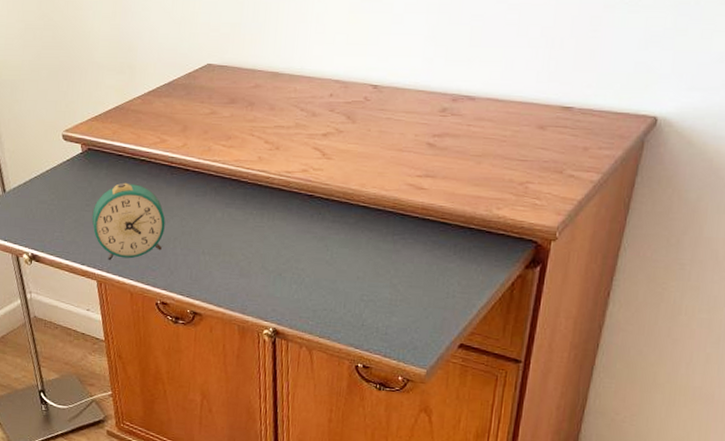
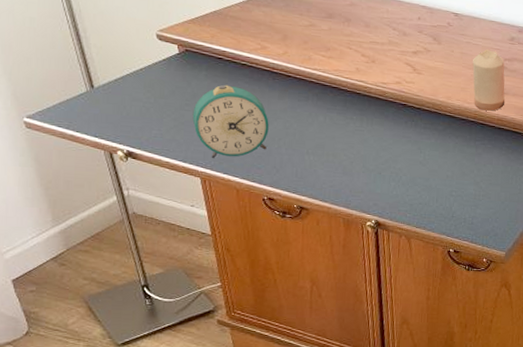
candle: none [392,125,433,199] -> present [472,49,505,111]

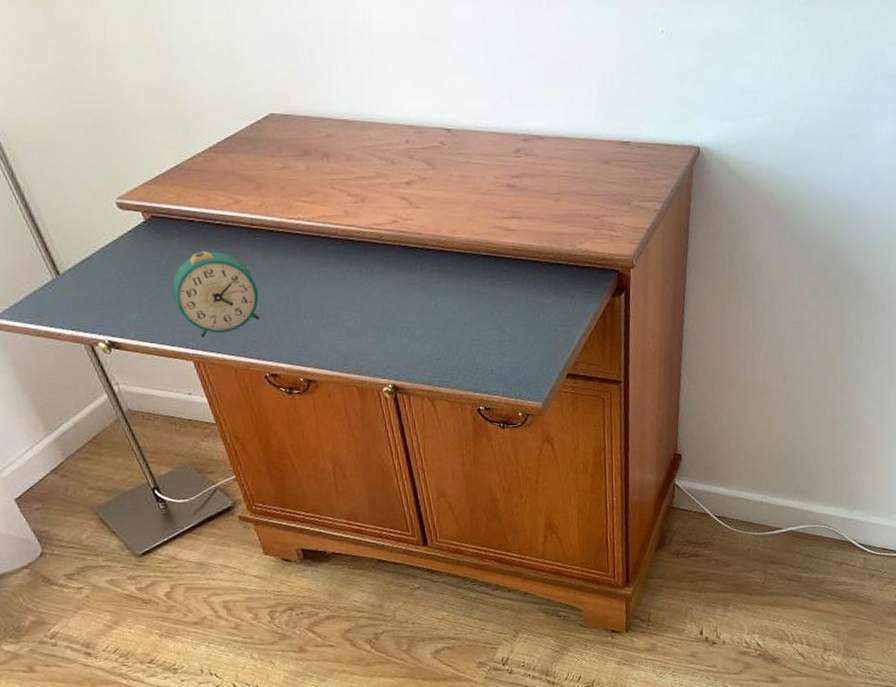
candle: present [472,49,505,111] -> none [475,168,519,241]

